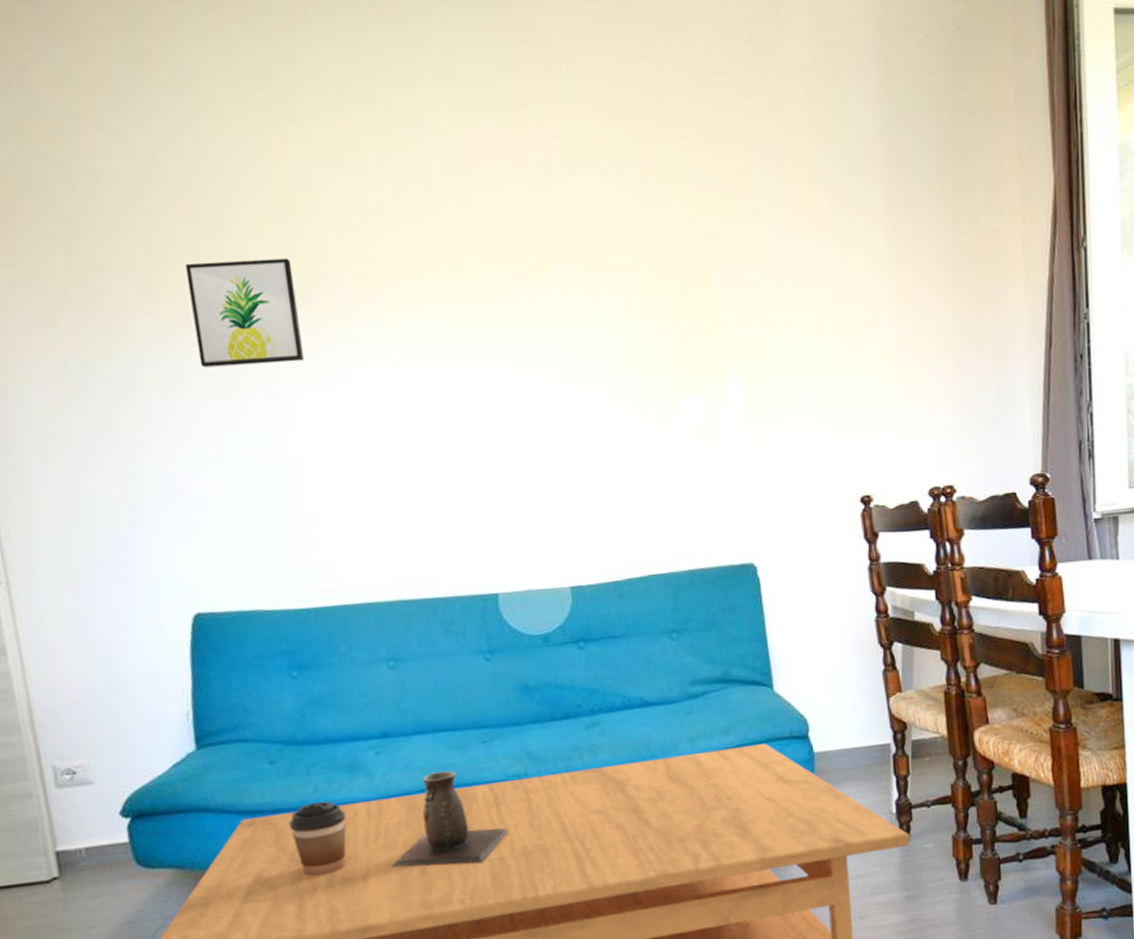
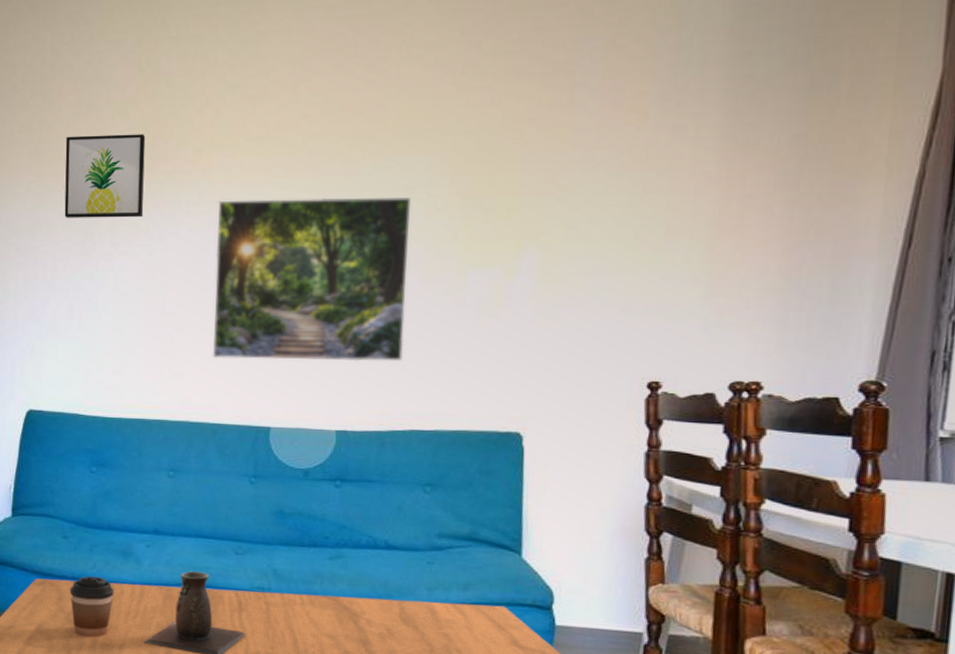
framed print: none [395,322,629,523] -> present [212,197,411,362]

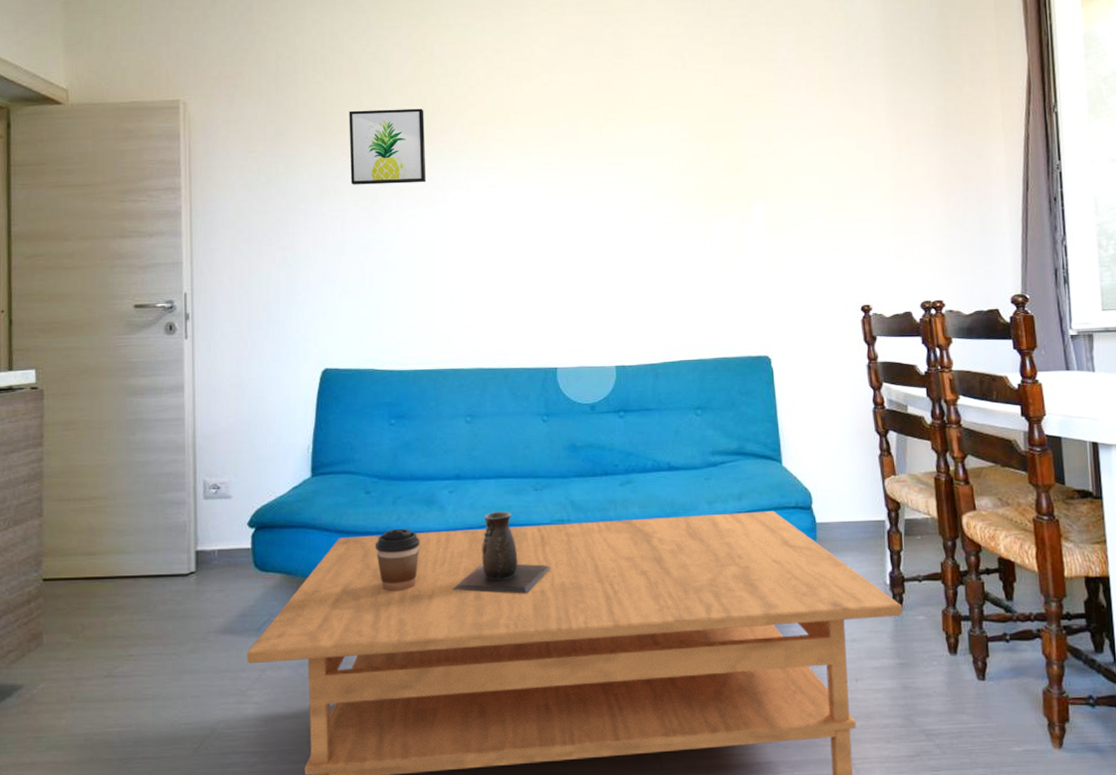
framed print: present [212,197,411,362] -> none [494,160,667,308]

